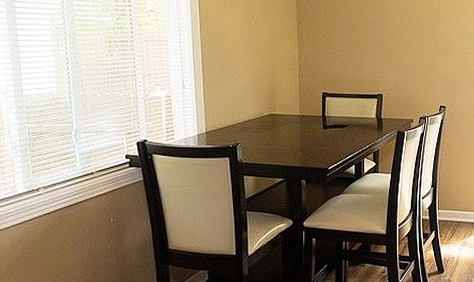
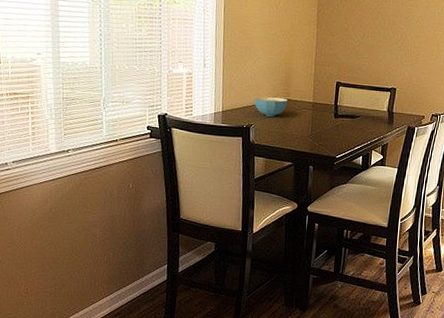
cereal bowl: none [239,113,275,133] -> present [254,96,288,117]

